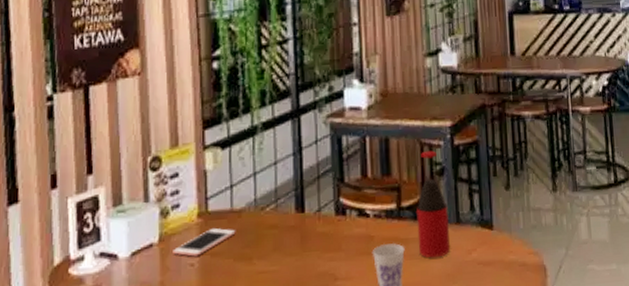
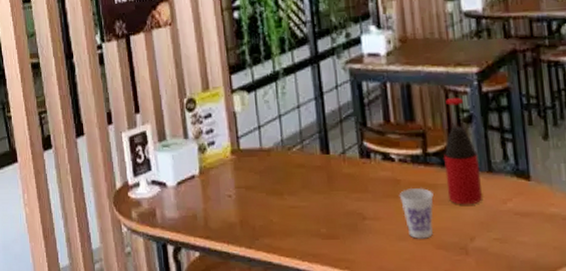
cell phone: present [173,227,236,257] -> none [212,164,267,189]

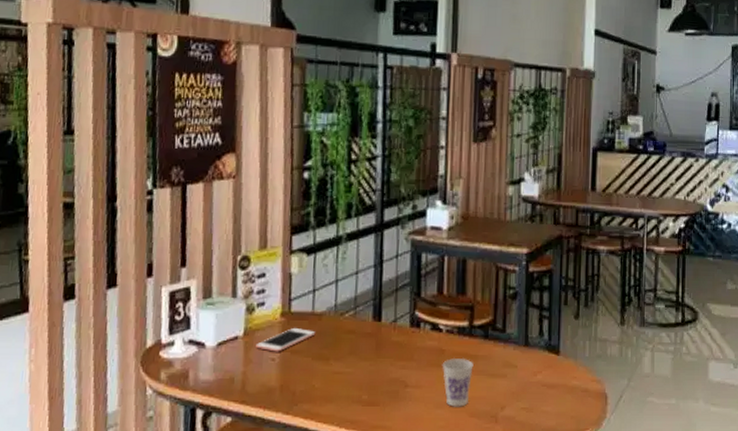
cell phone: none [212,164,267,189] -> present [256,327,316,352]
bottle: present [443,97,482,205] -> none [486,274,518,376]

